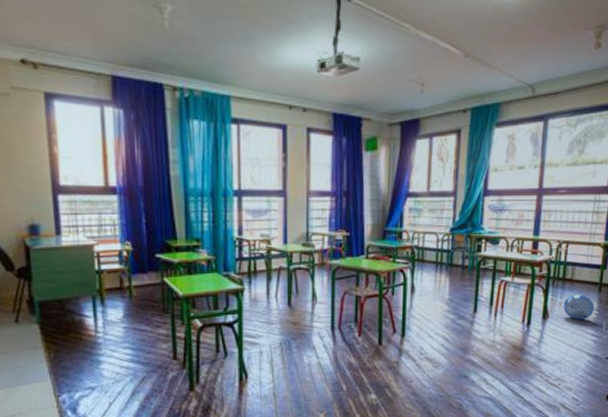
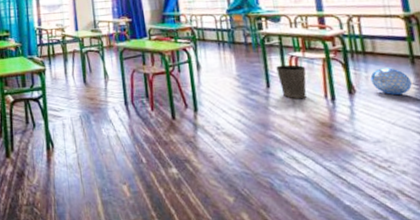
waste basket: none [485,289,512,324] -> present [276,64,307,99]

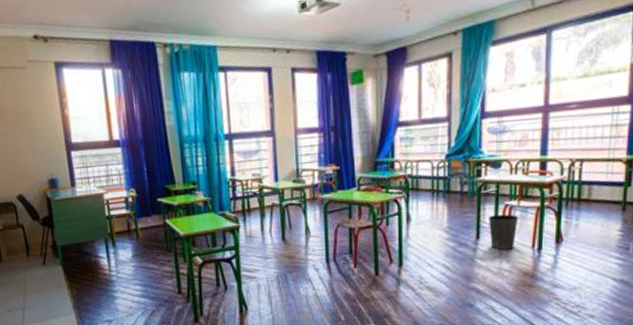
ball: present [370,68,412,96] -> none [580,215,618,243]

